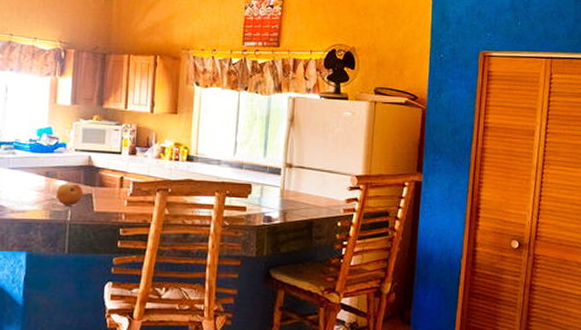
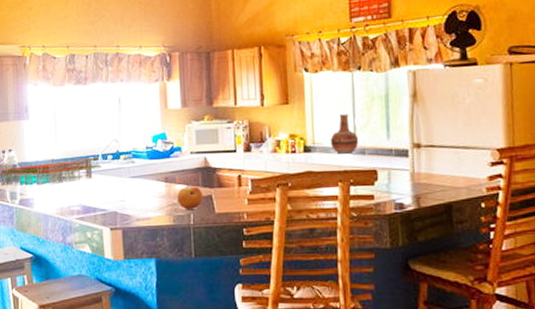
vase: none [212,129,239,166] -> present [330,114,359,154]

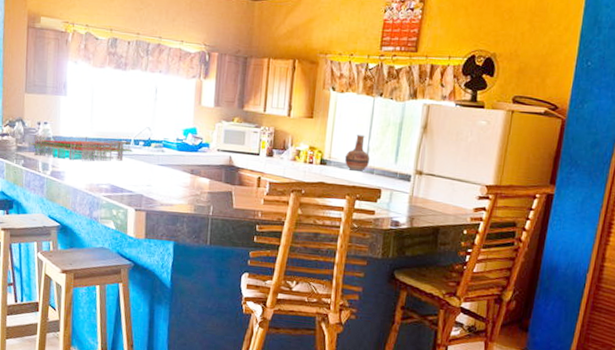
fruit: present [176,186,204,209] -> none [199,181,225,202]

